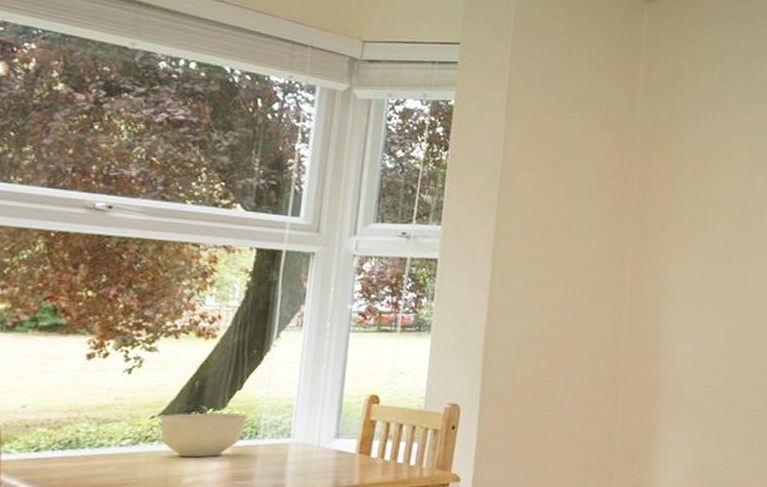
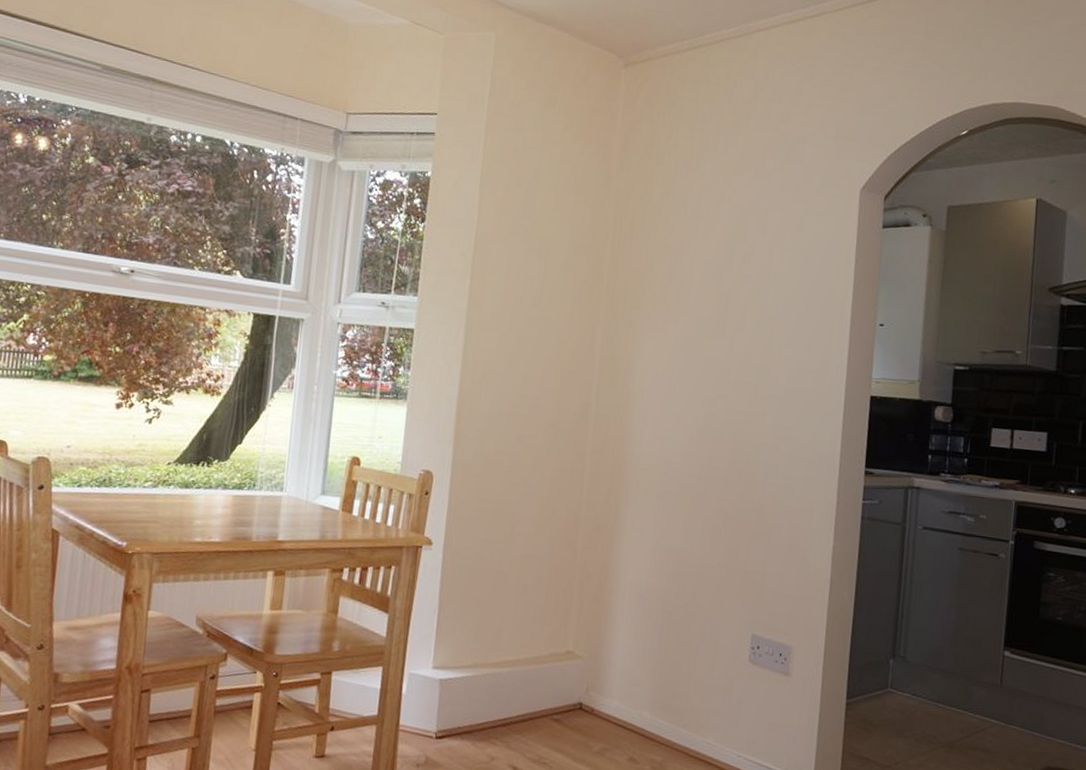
bowl: present [160,412,248,458] -> none [175,462,247,504]

